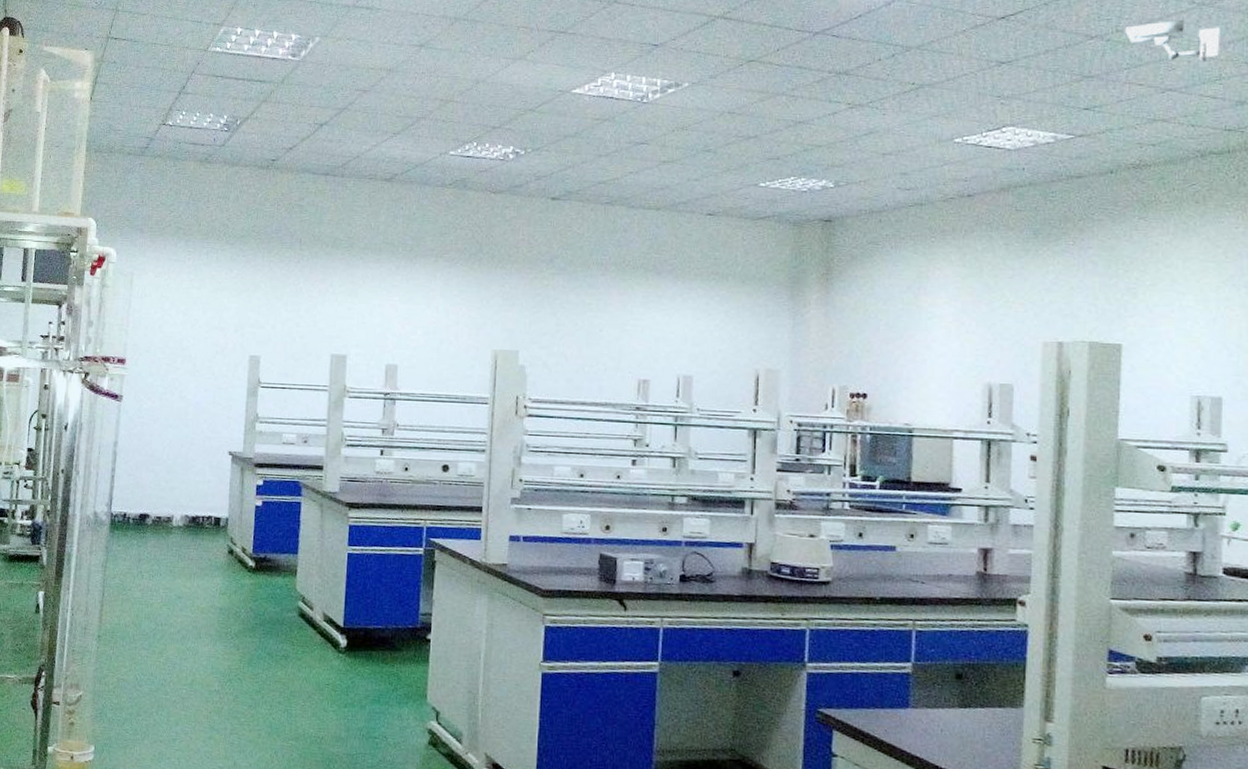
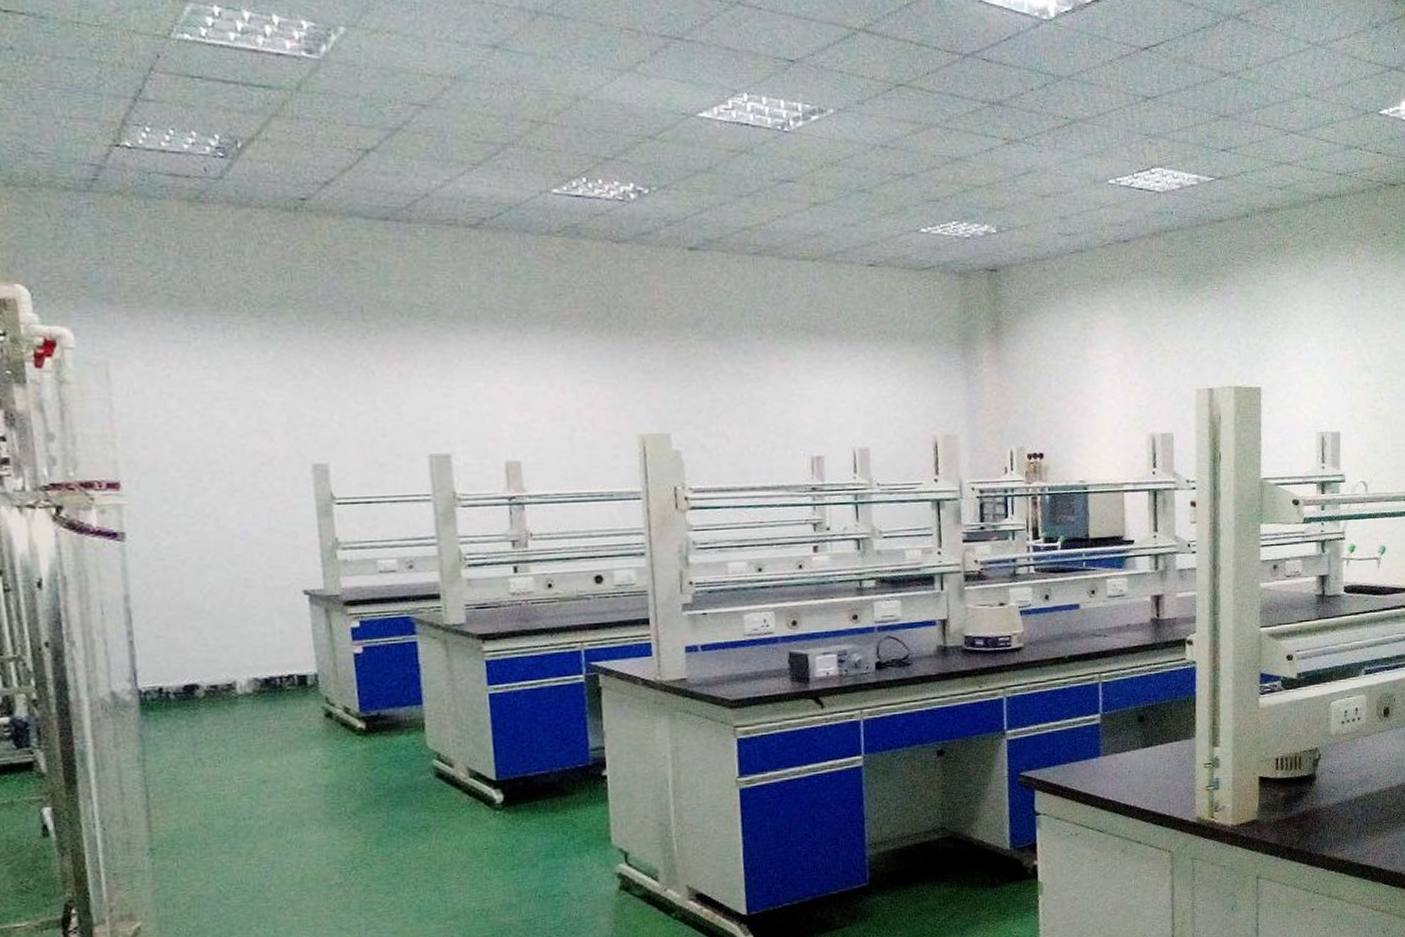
security camera: present [1125,19,1220,63] -> none [1253,59,1331,105]

